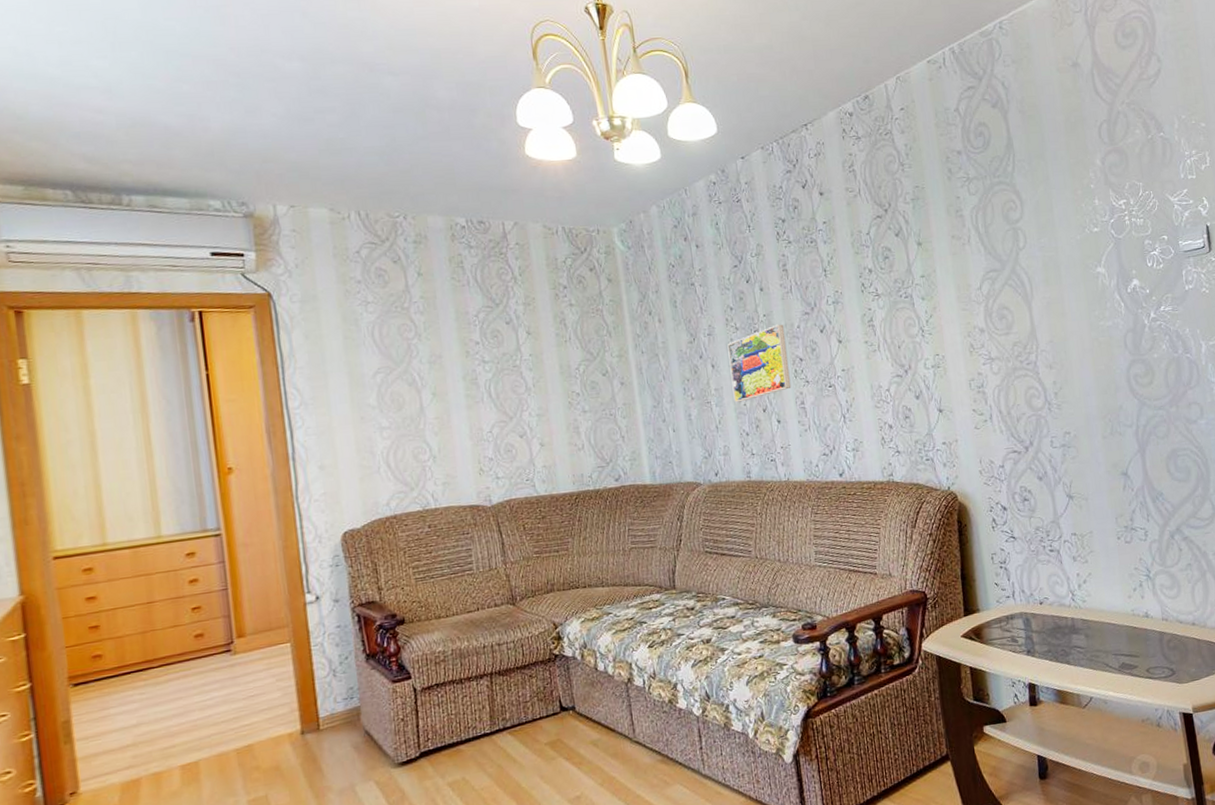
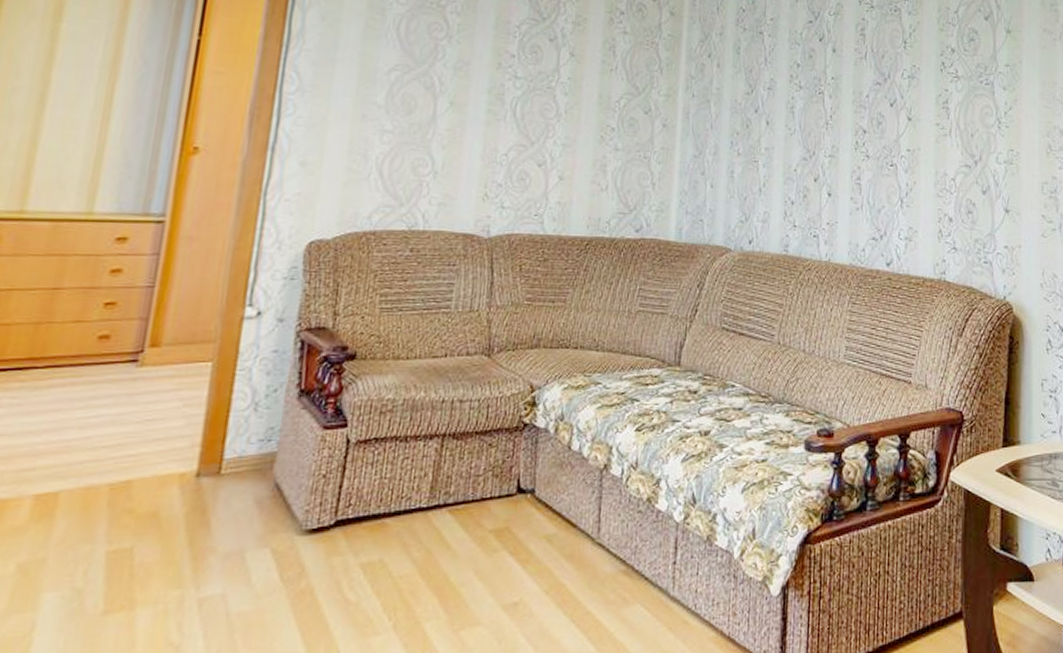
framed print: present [727,324,792,403] -> none [784,90,852,167]

